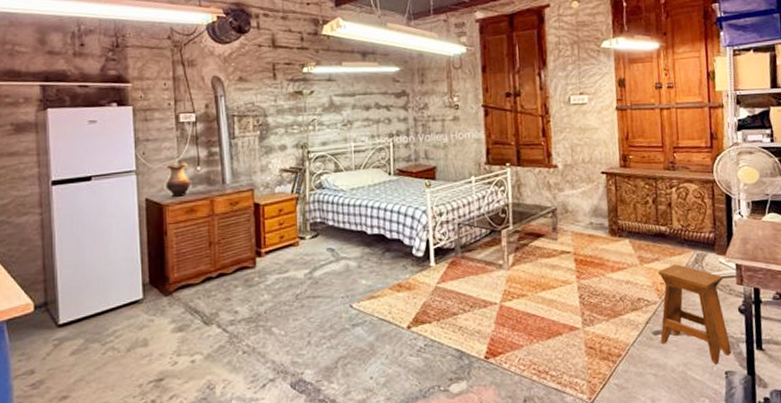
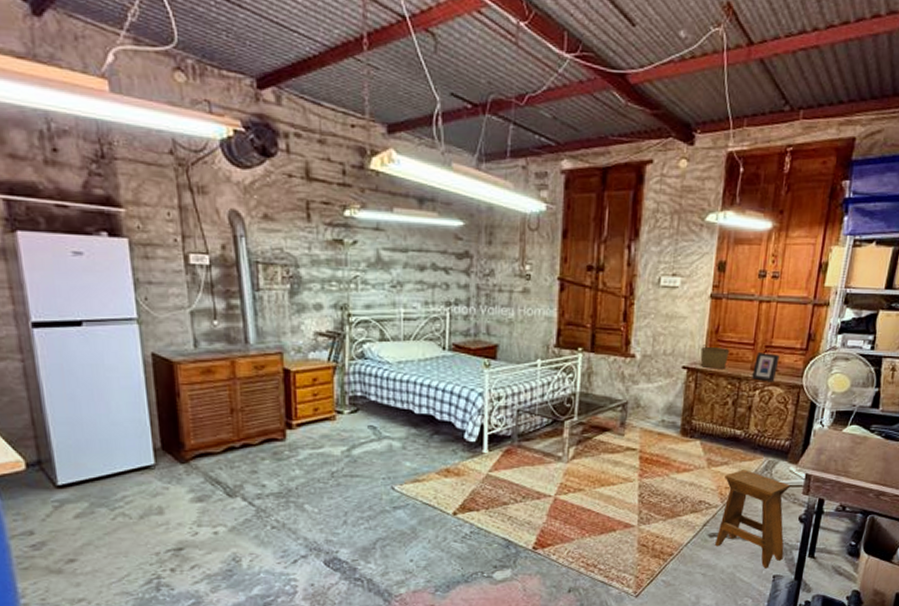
vase: present [166,163,192,198] -> none [175,314,207,355]
basket: none [615,151,642,172] -> present [700,344,730,369]
picture frame: none [666,153,689,180] -> present [752,353,780,382]

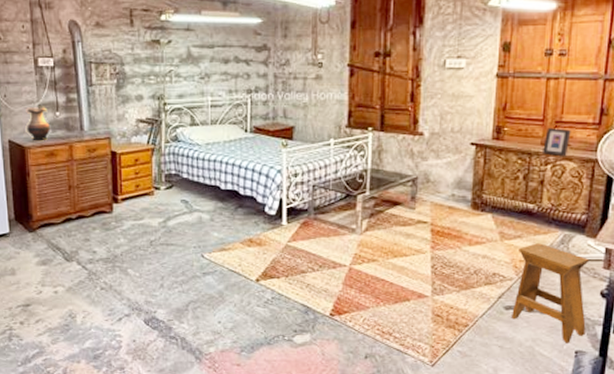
vase: none [175,314,207,355] -> present [27,107,51,141]
basket: present [700,344,730,369] -> none [488,122,518,145]

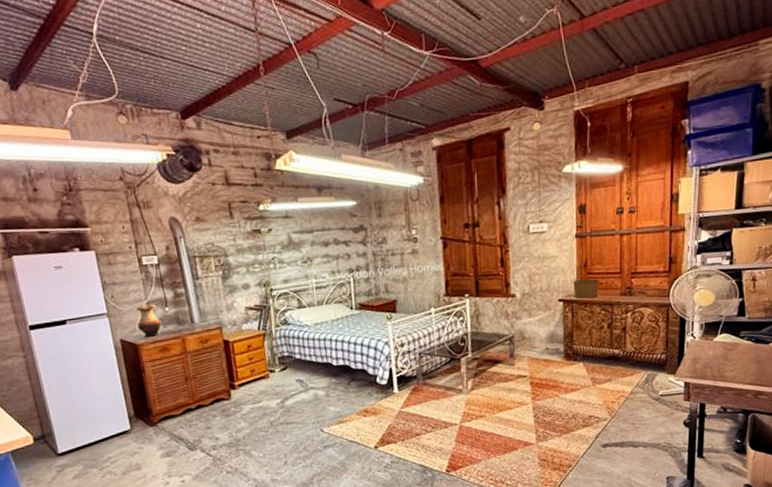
basket: none [488,122,518,145] -> present [573,278,599,299]
stool: present [512,243,589,343] -> none [609,384,674,471]
picture frame: present [543,128,571,157] -> none [622,278,646,304]

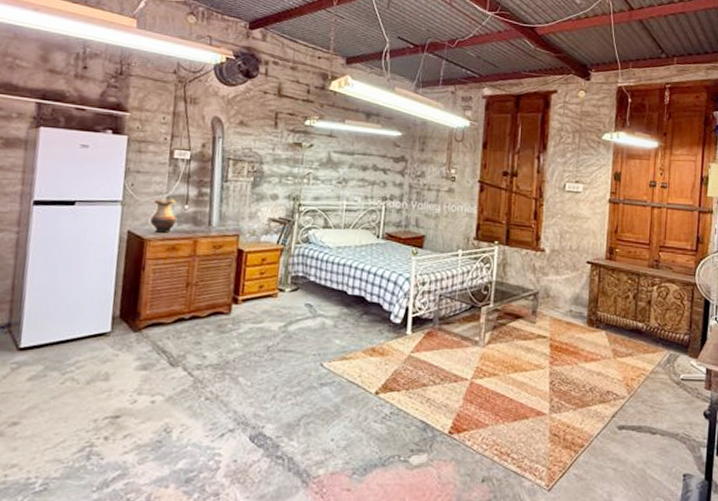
basket: present [573,278,599,299] -> none [602,243,628,265]

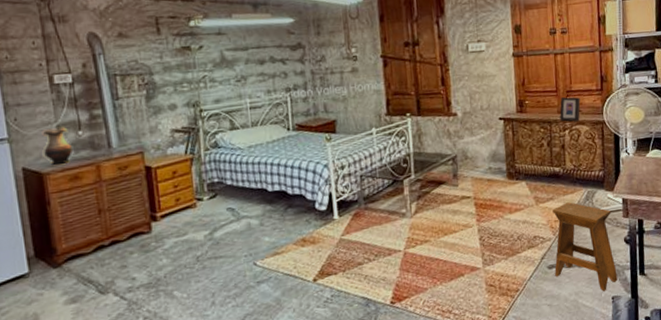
stool: none [625,361,693,466] -> present [552,202,618,291]
picture frame: none [650,252,673,279] -> present [559,97,581,122]

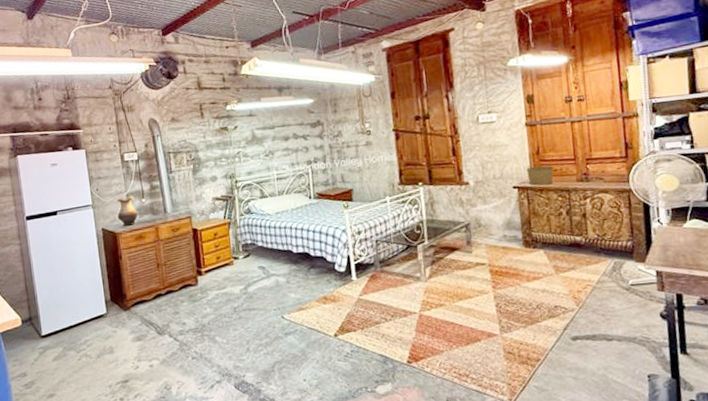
basket: none [512,97,537,117] -> present [526,165,554,186]
stool: present [552,202,618,291] -> none [574,272,654,368]
picture frame: present [559,97,581,122] -> none [579,164,603,190]

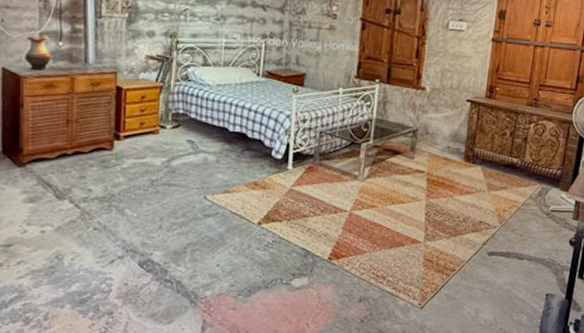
basket: present [526,165,554,186] -> none [482,81,508,104]

